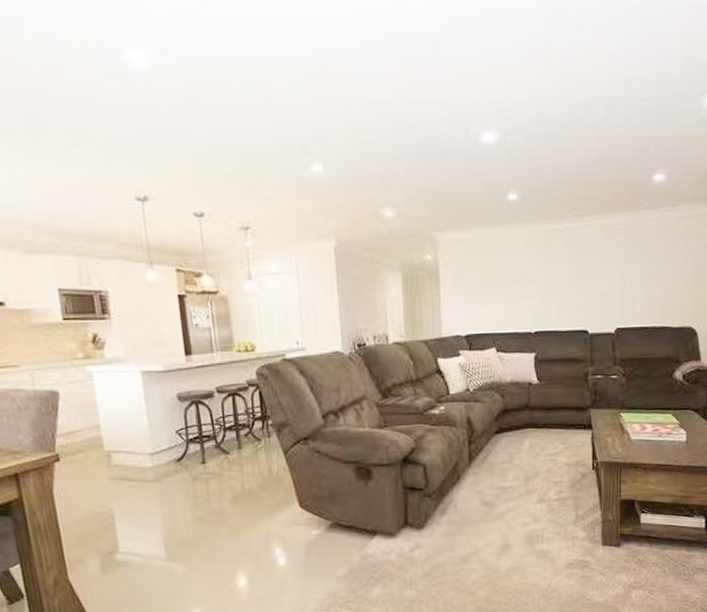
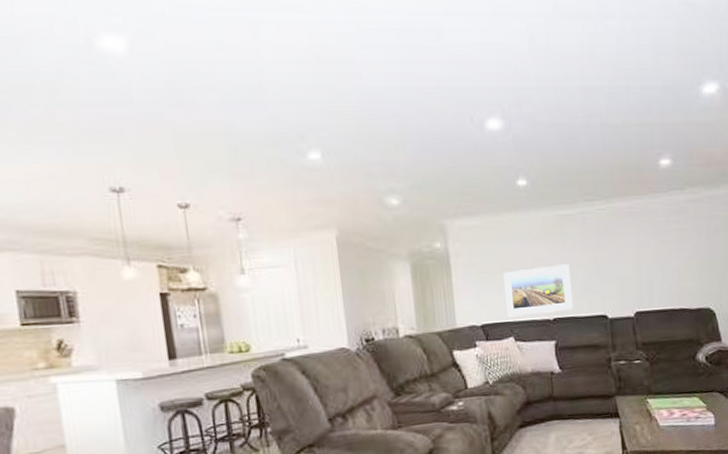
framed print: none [489,279,554,329] -> present [503,264,573,317]

